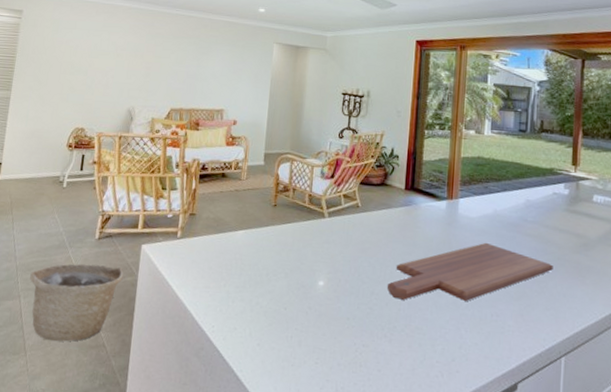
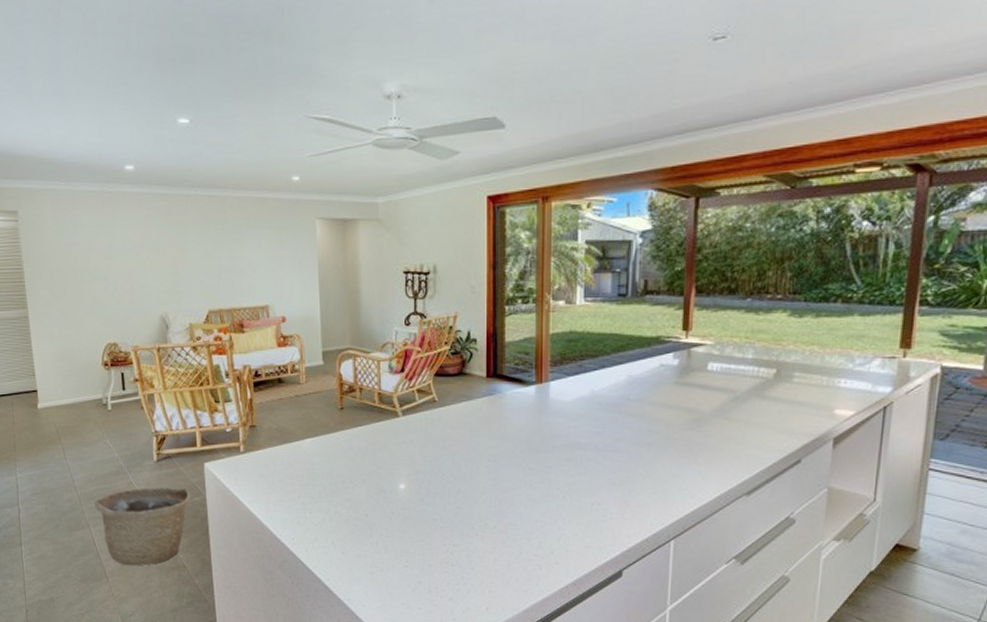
cutting board: present [386,242,553,301] -> none [474,427,661,496]

